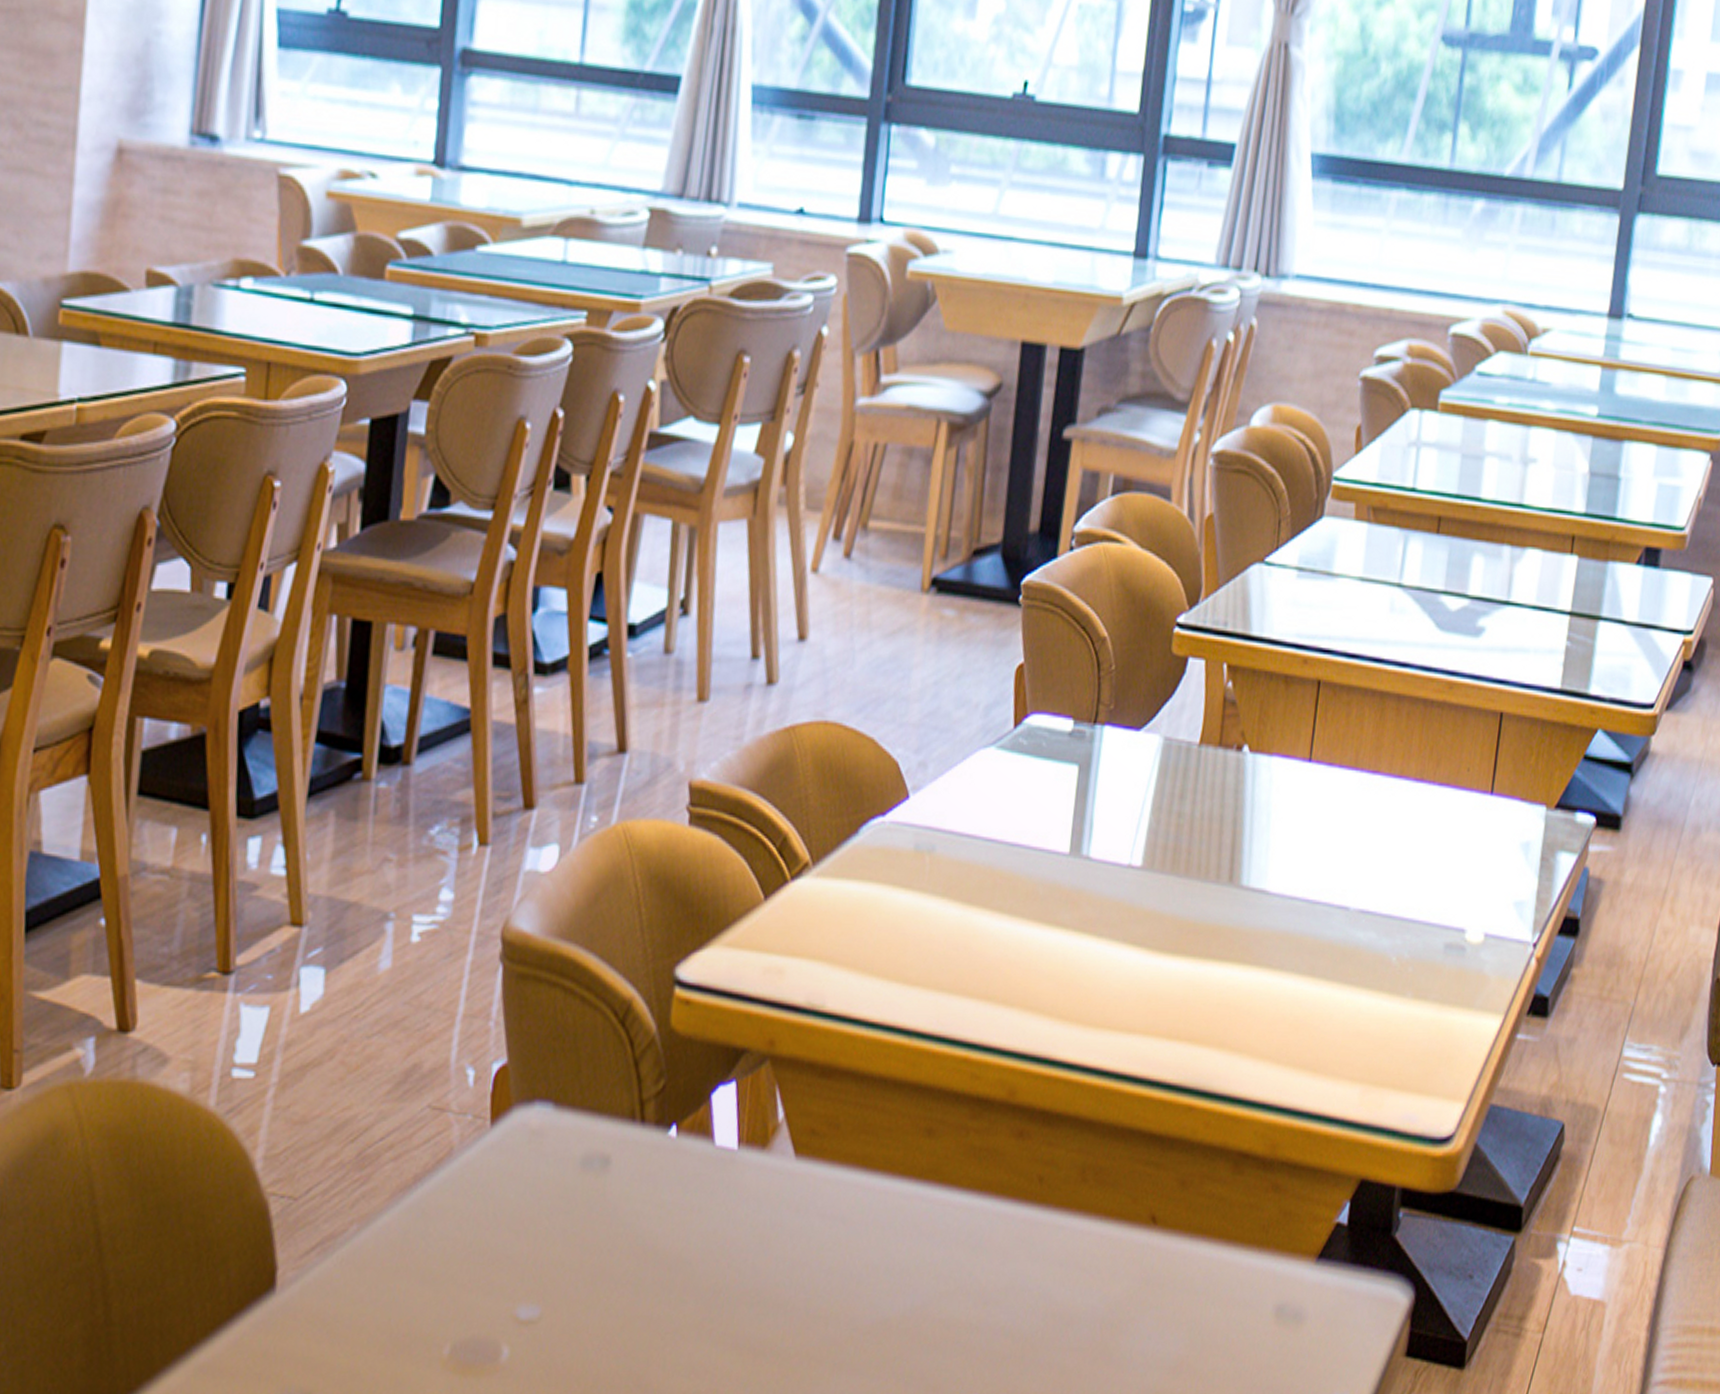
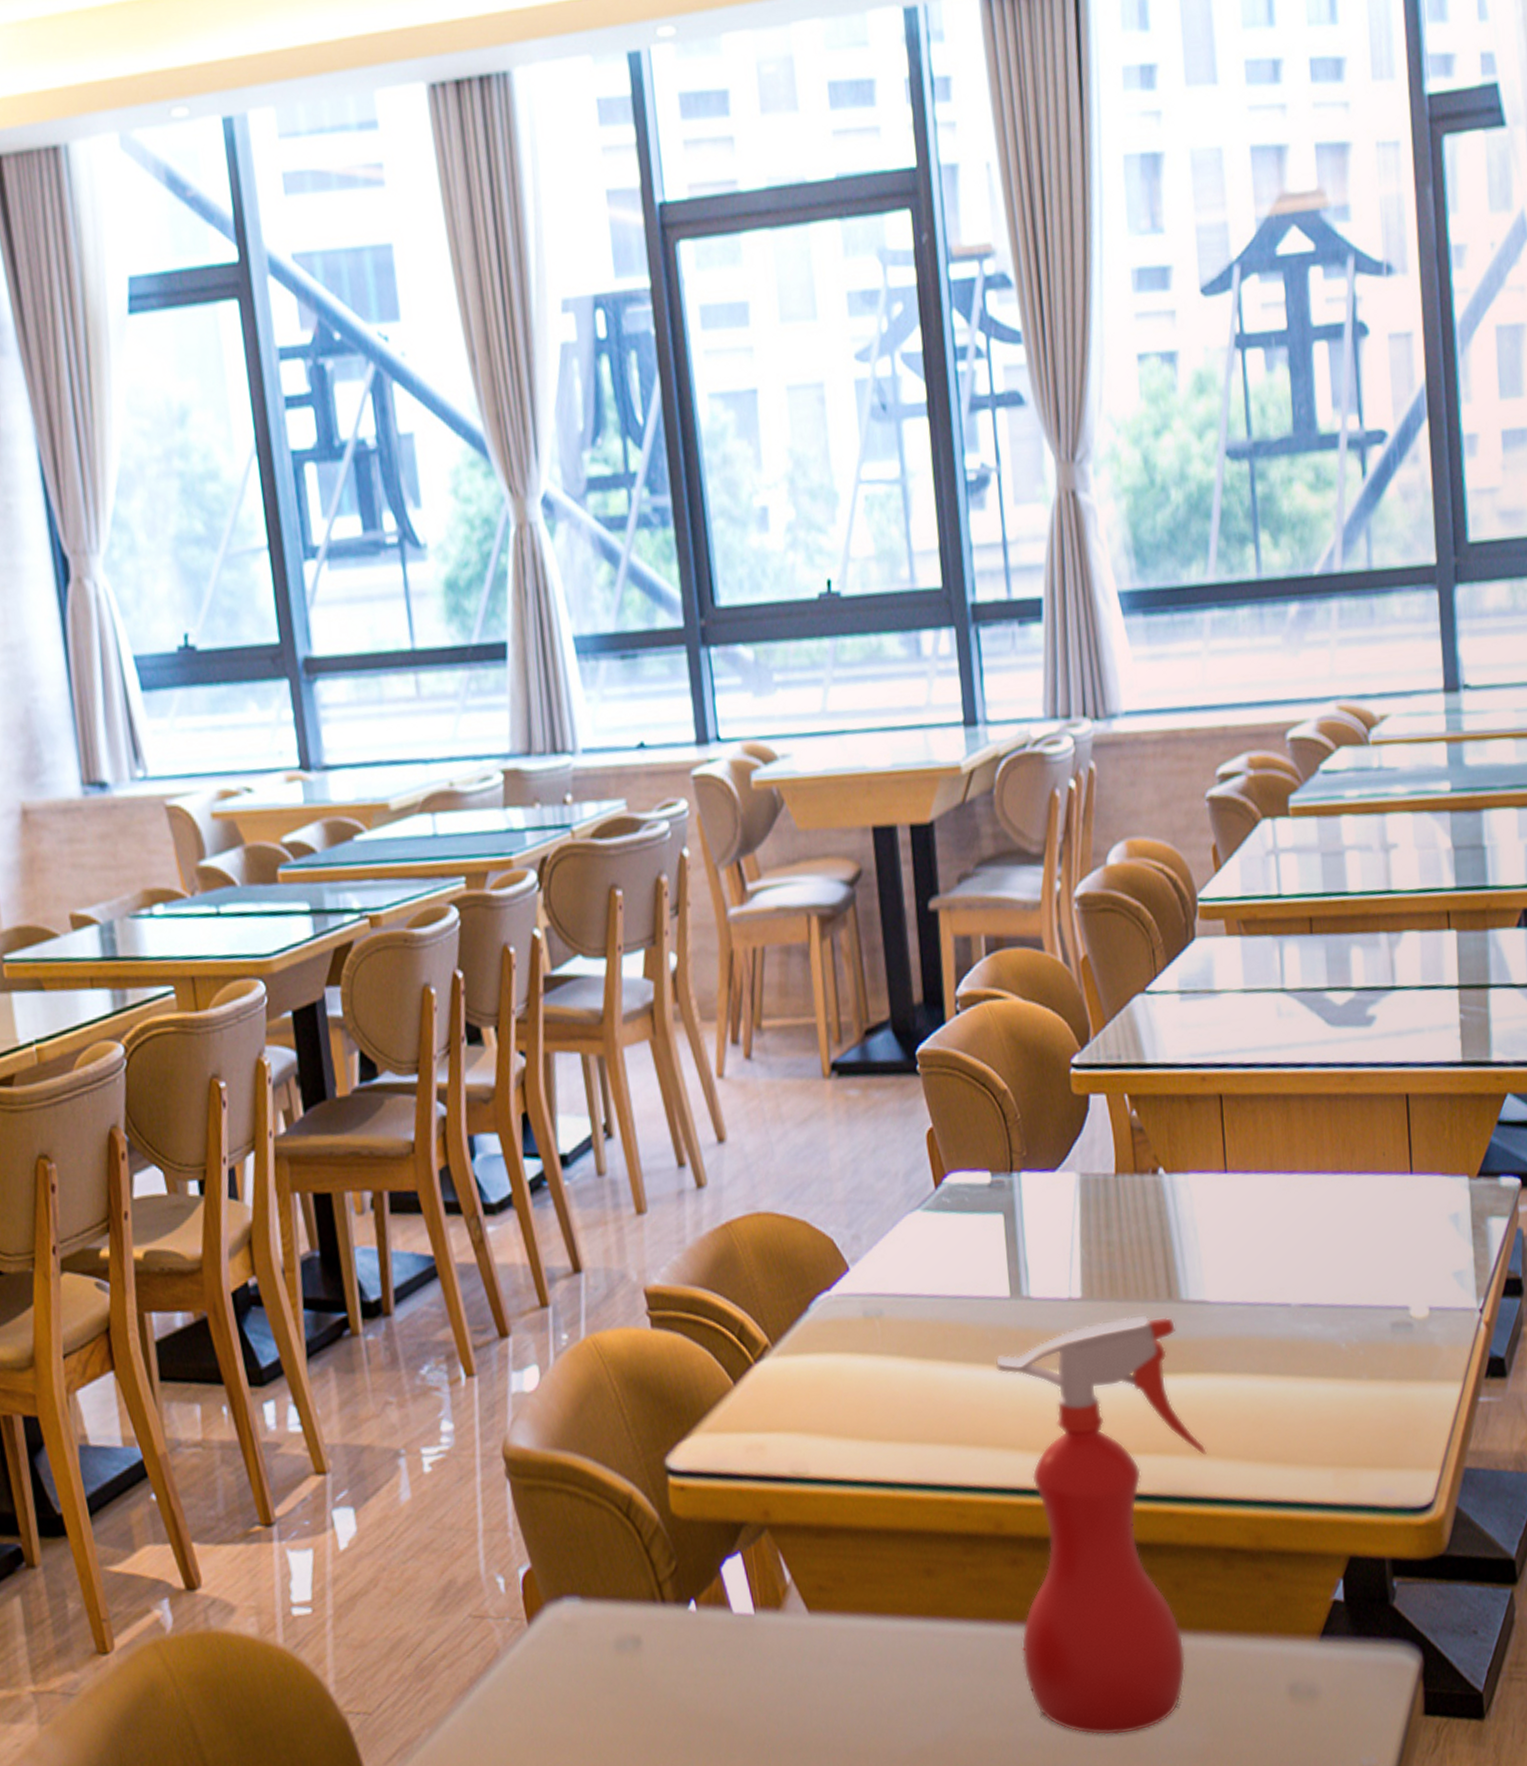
spray bottle: none [1008,893,1238,1334] -> present [995,1314,1207,1736]

